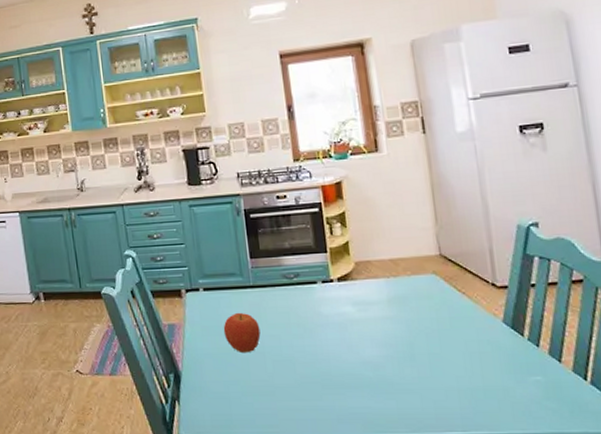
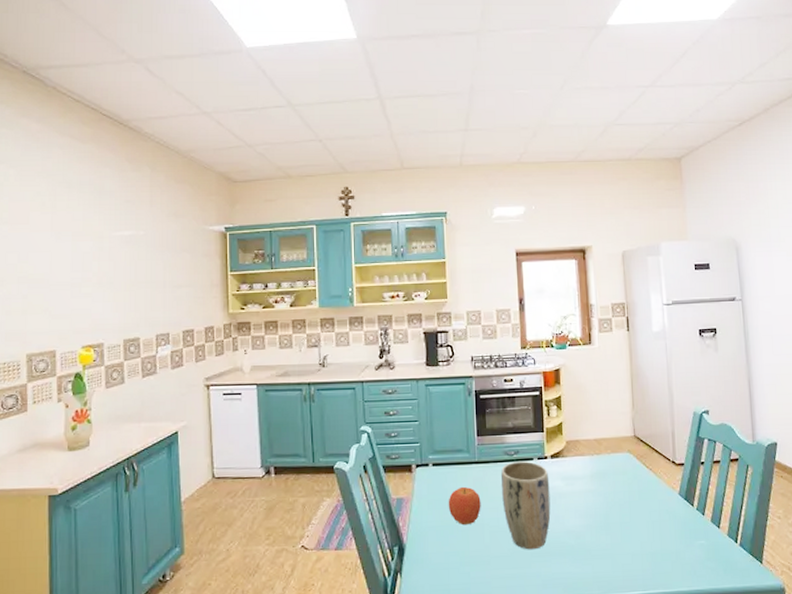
plant pot: none [280,285,342,381] -> present [500,461,551,550]

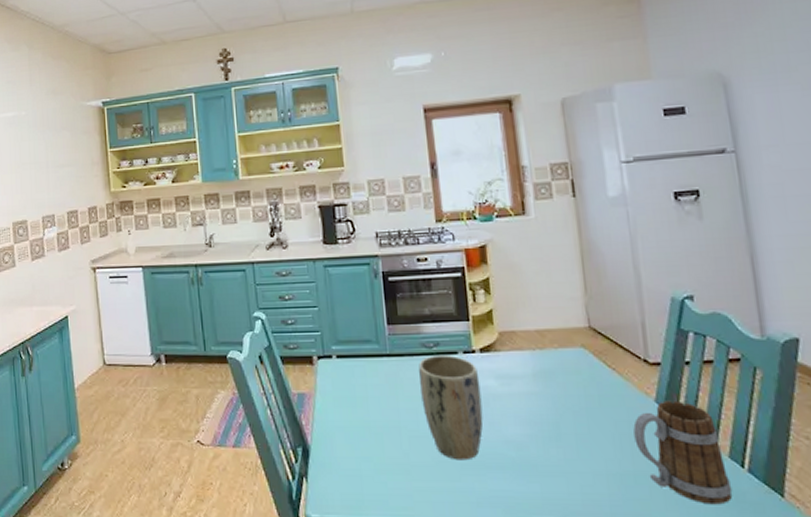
fruit: present [448,486,481,526] -> none [356,382,397,428]
mug: none [662,493,729,573] -> present [633,400,733,505]

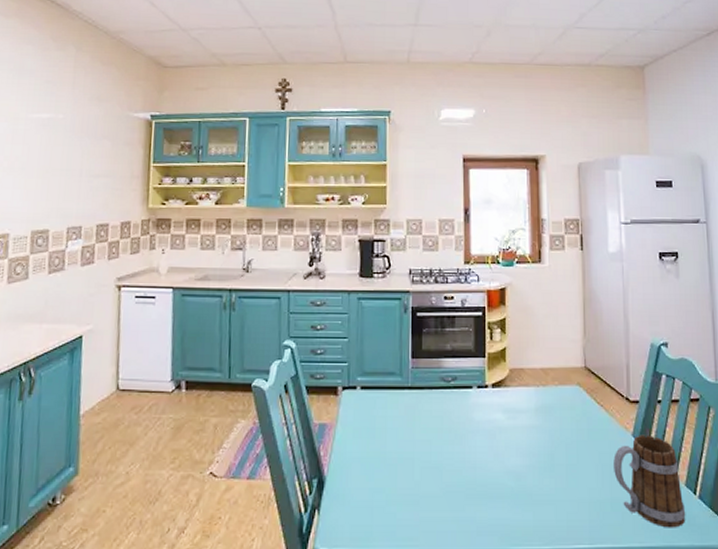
plant pot: present [418,355,484,461] -> none [435,389,489,491]

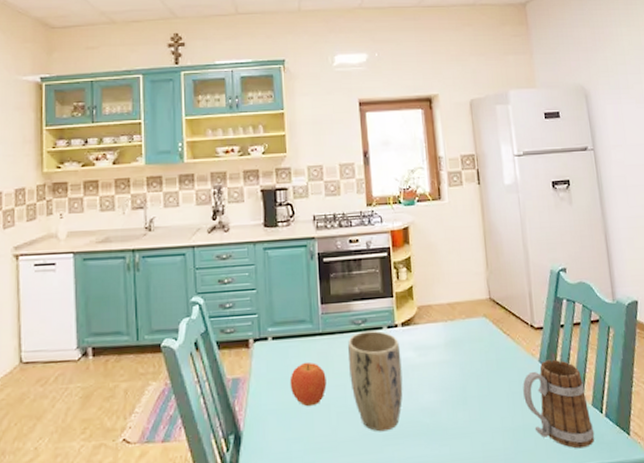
fruit: none [375,414,412,459] -> present [289,362,327,407]
plant pot: none [435,389,489,491] -> present [347,331,403,432]

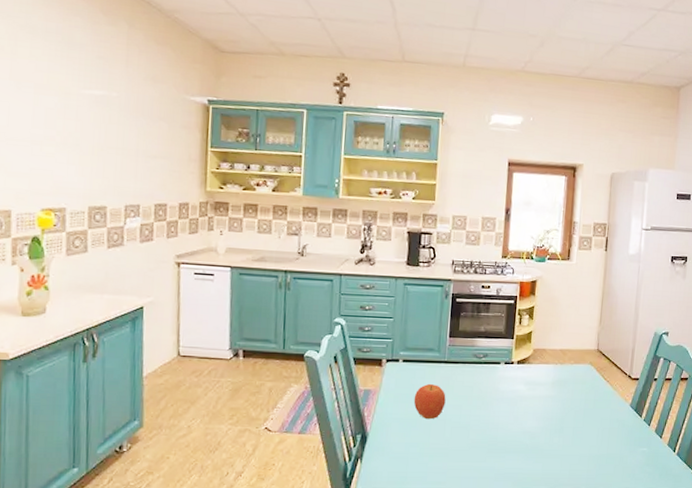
plant pot: present [347,331,403,432] -> none [466,364,513,446]
mug: present [523,359,595,449] -> none [611,405,665,477]

